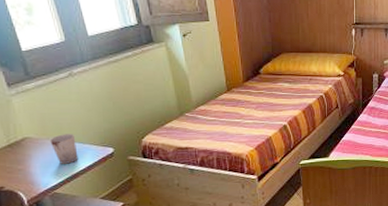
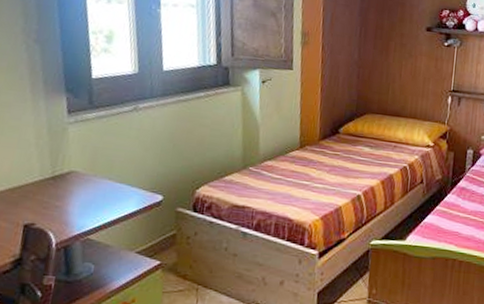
cup: present [50,134,79,164] -> none [96,172,125,207]

